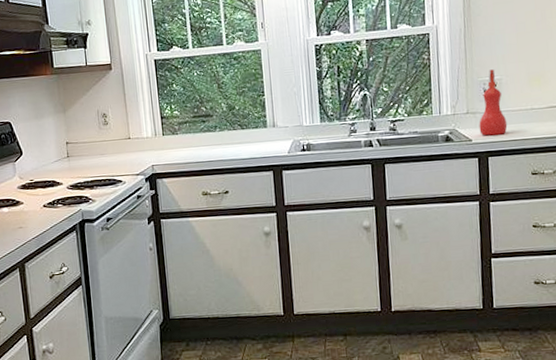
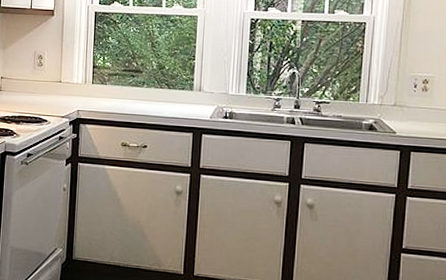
spray bottle: present [479,69,508,136] -> none [405,66,435,132]

